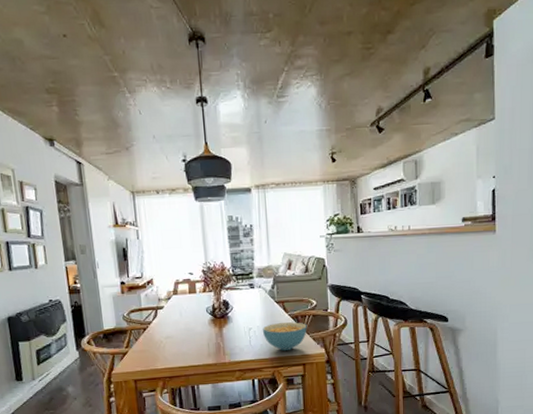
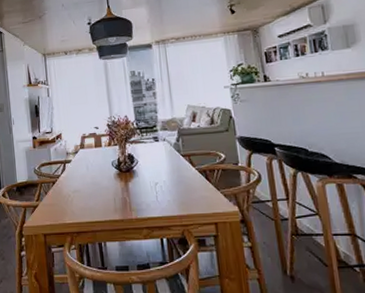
cereal bowl: present [262,322,307,351] -> none [168,177,217,208]

